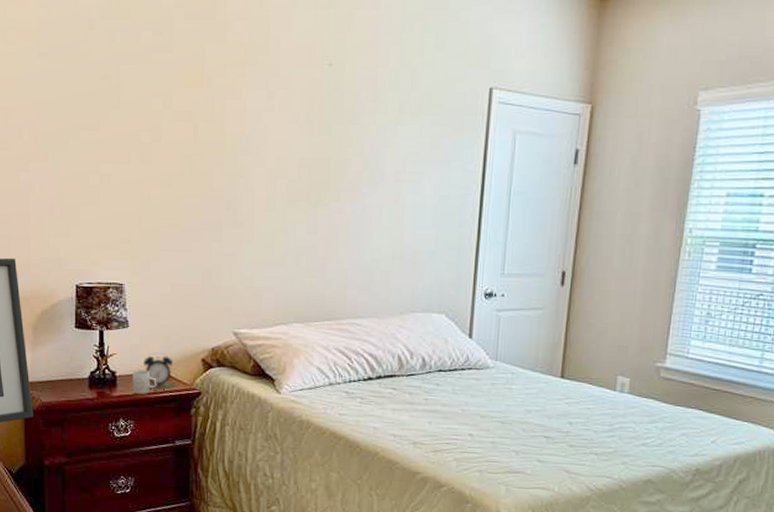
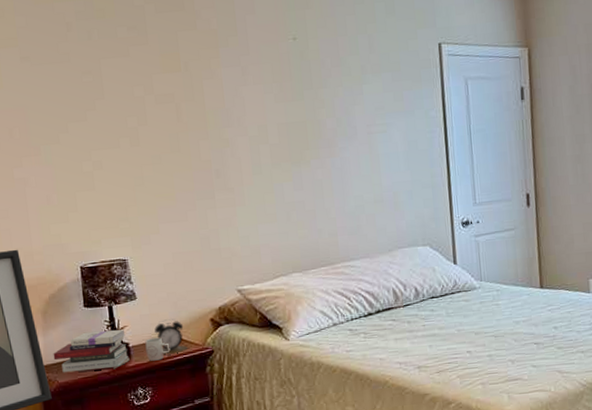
books: none [39,354,115,397] -> present [53,329,130,373]

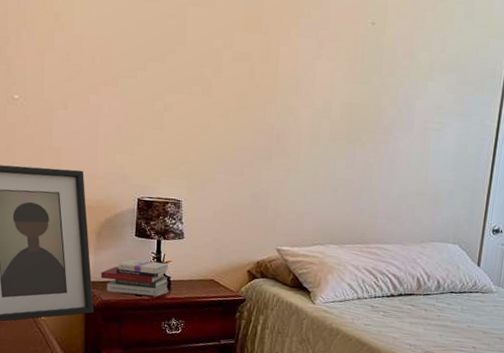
mug: present [145,337,171,361] -> none [184,276,207,298]
alarm clock: present [154,318,188,355] -> none [195,262,222,296]

